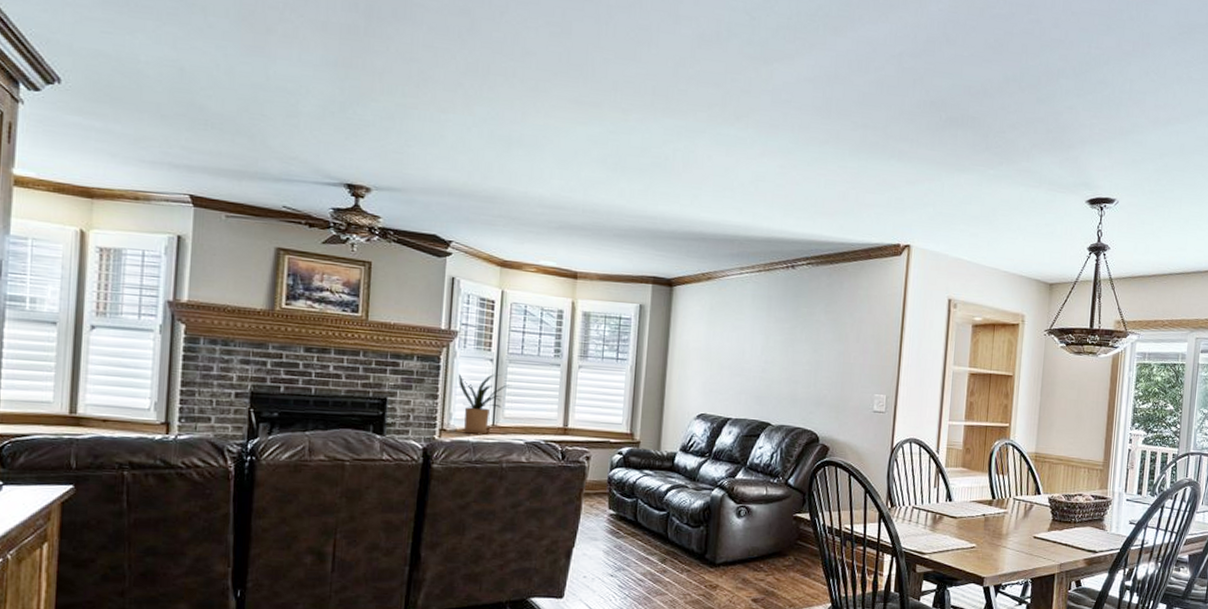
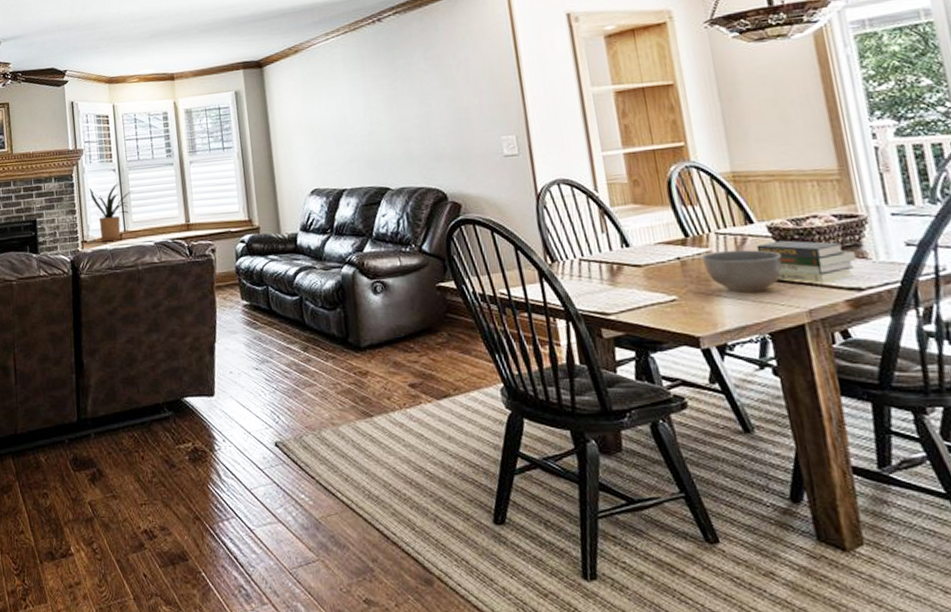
bowl: none [1000,513,1052,548] -> present [701,250,783,294]
books: none [1038,510,1099,545] -> present [756,240,857,284]

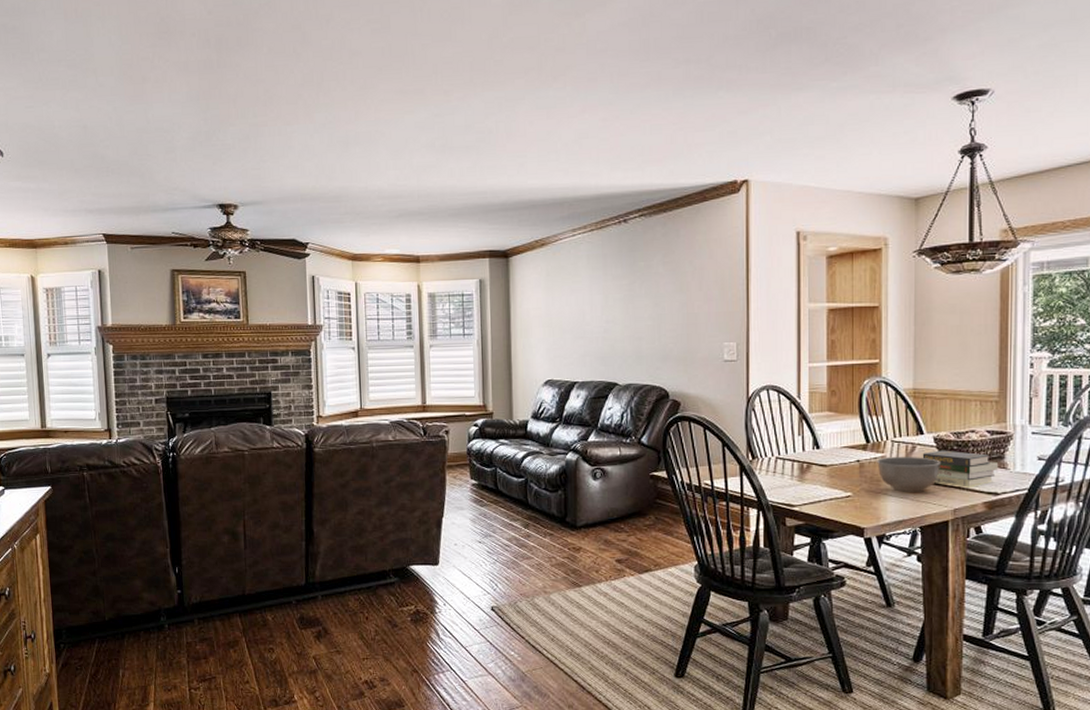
house plant: present [88,182,133,242] -> none [326,361,371,418]

